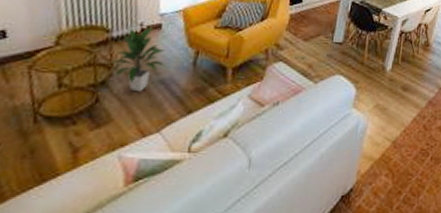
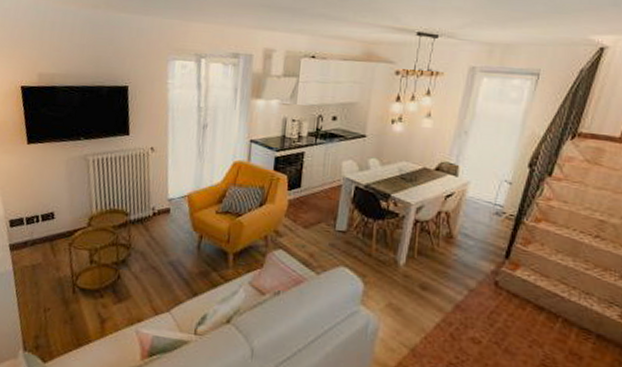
indoor plant: present [113,27,167,91] -> none [131,211,174,271]

